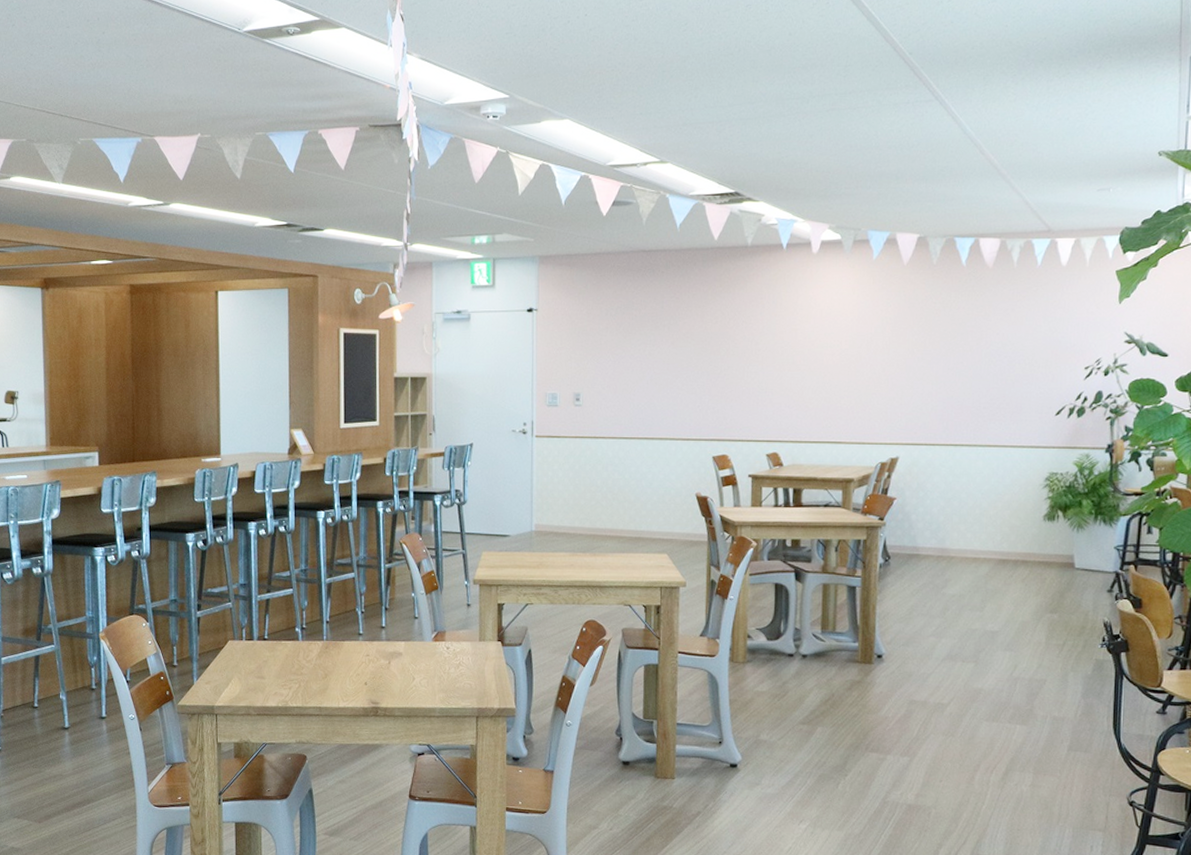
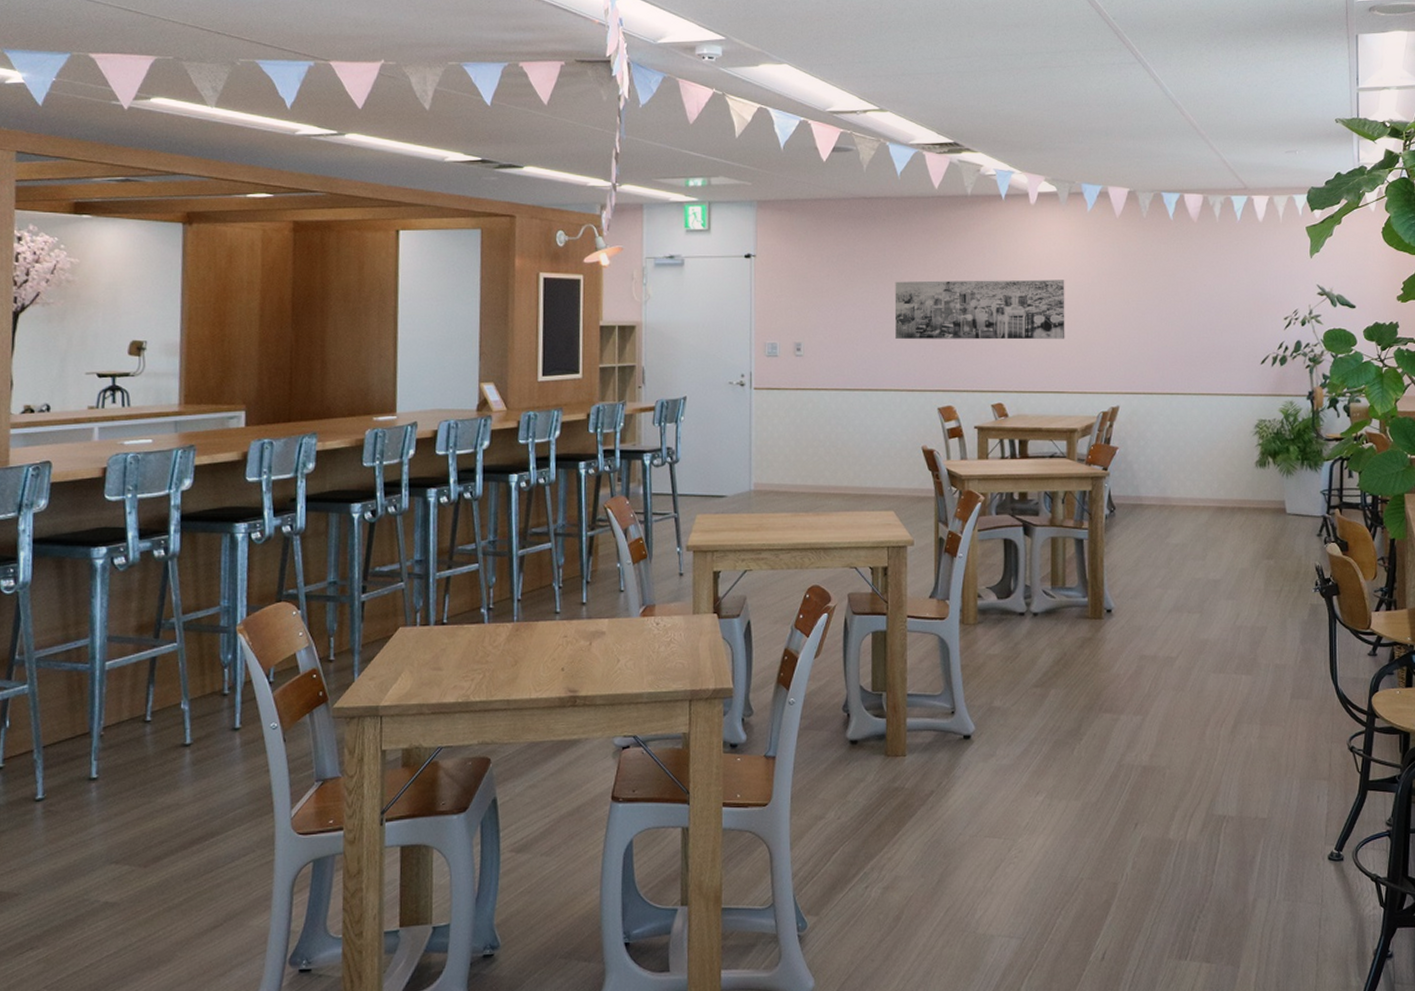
wall art: none [671,330,846,390] -> present [894,279,1065,340]

